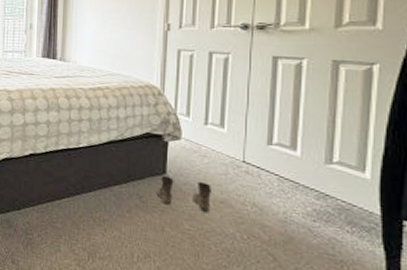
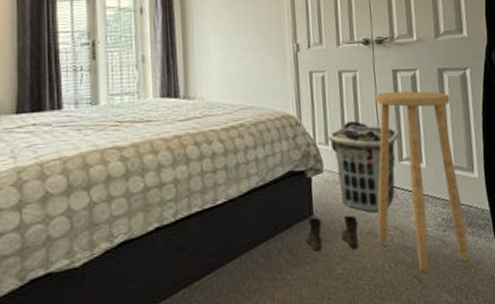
clothes hamper: none [190,99,273,187] -> present [328,121,400,213]
stool: none [233,77,345,259] -> present [375,91,470,274]

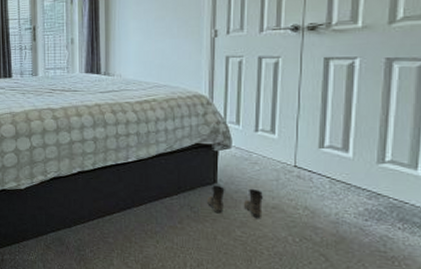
clothes hamper: present [328,121,400,213] -> none [240,105,324,191]
stool: present [375,91,470,274] -> none [284,80,398,255]

